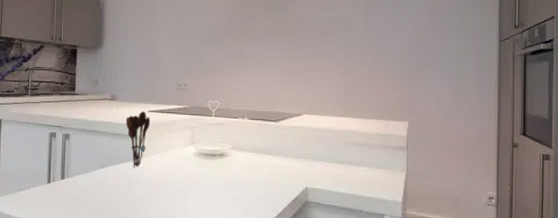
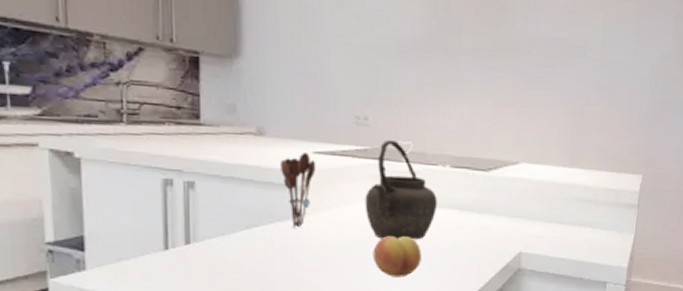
kettle: none [184,101,239,177] -> present [365,140,437,240]
fruit: none [190,174,227,207] -> present [372,236,422,278]

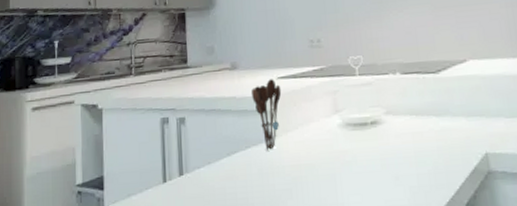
kettle: present [365,140,437,240] -> none [326,57,394,153]
fruit: present [372,236,422,278] -> none [339,148,387,192]

